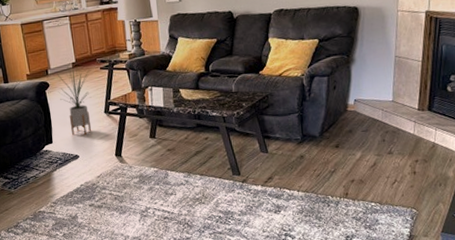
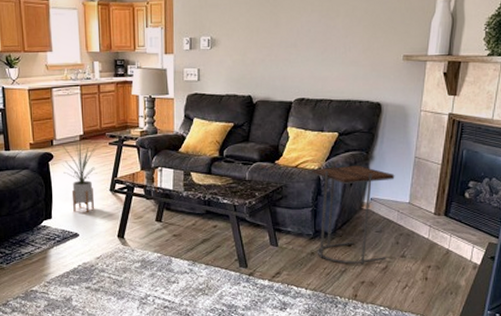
side table: none [295,69,377,165] -> present [311,164,395,265]

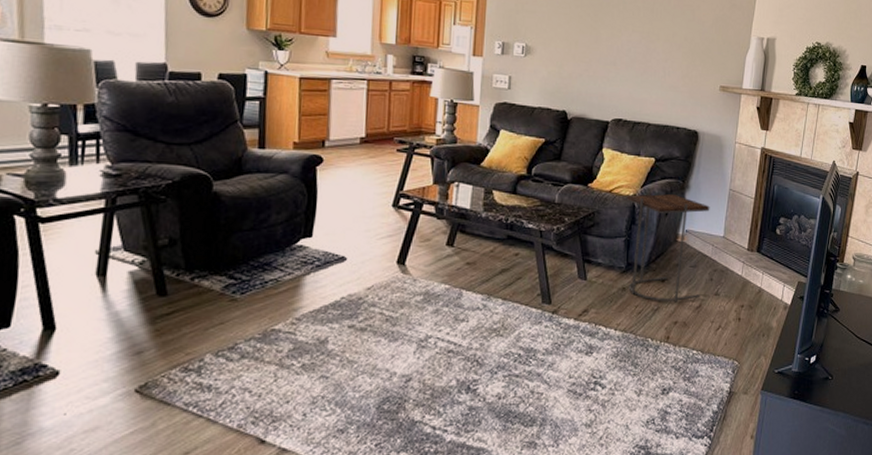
house plant: present [62,137,97,212] -> none [334,140,381,231]

